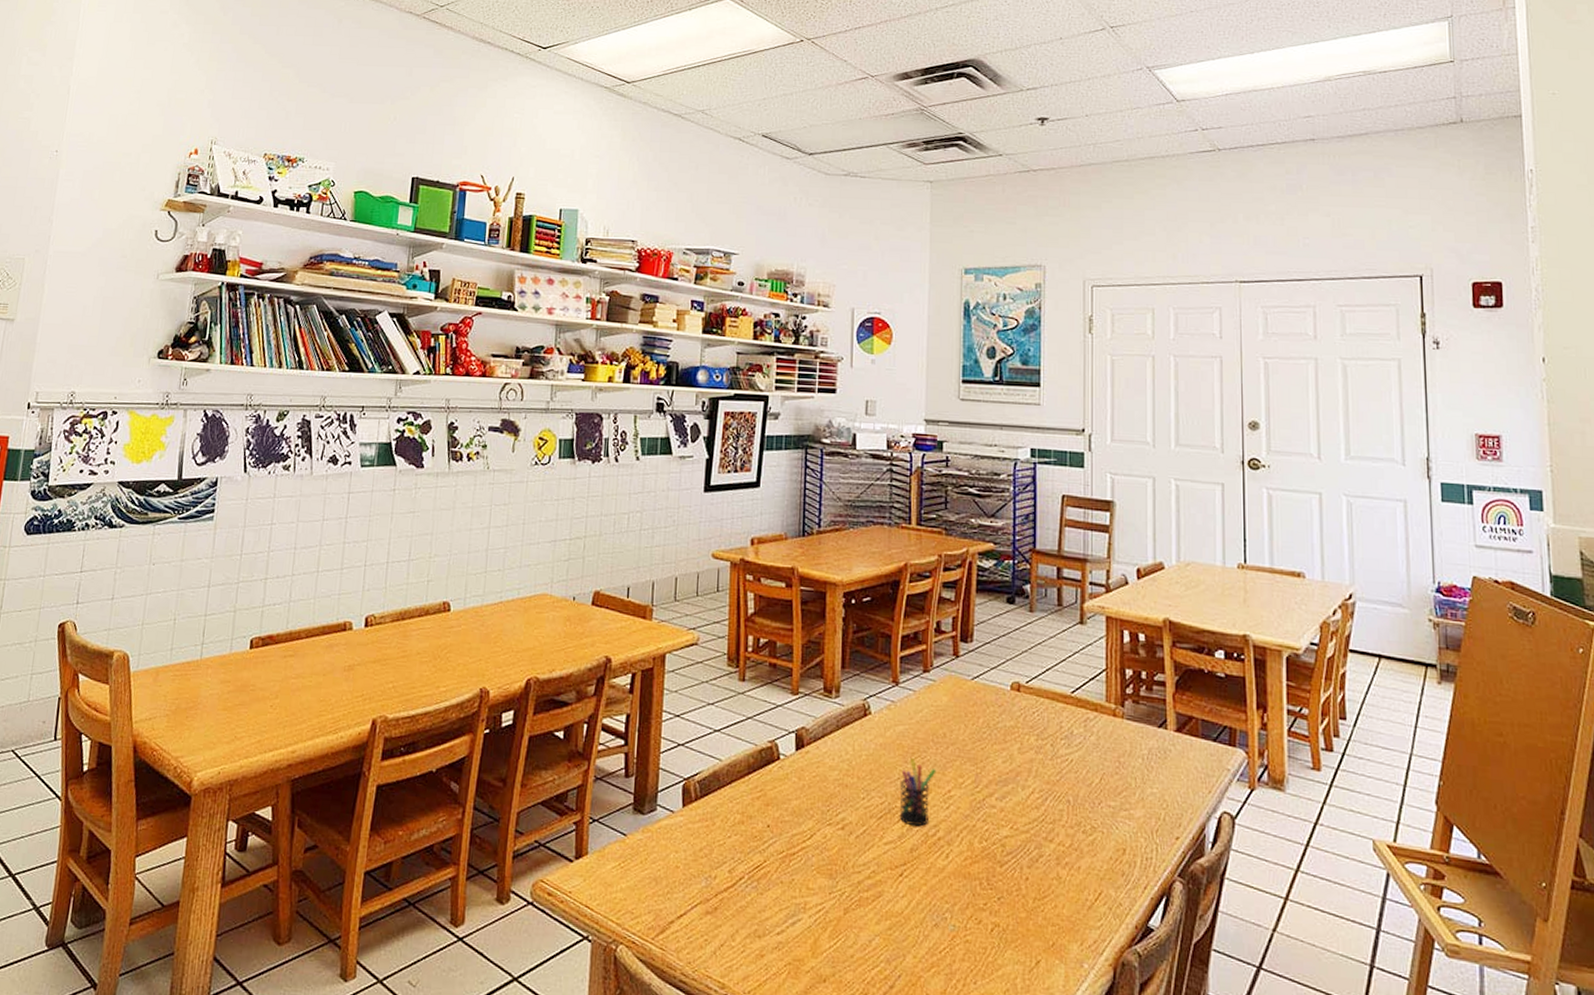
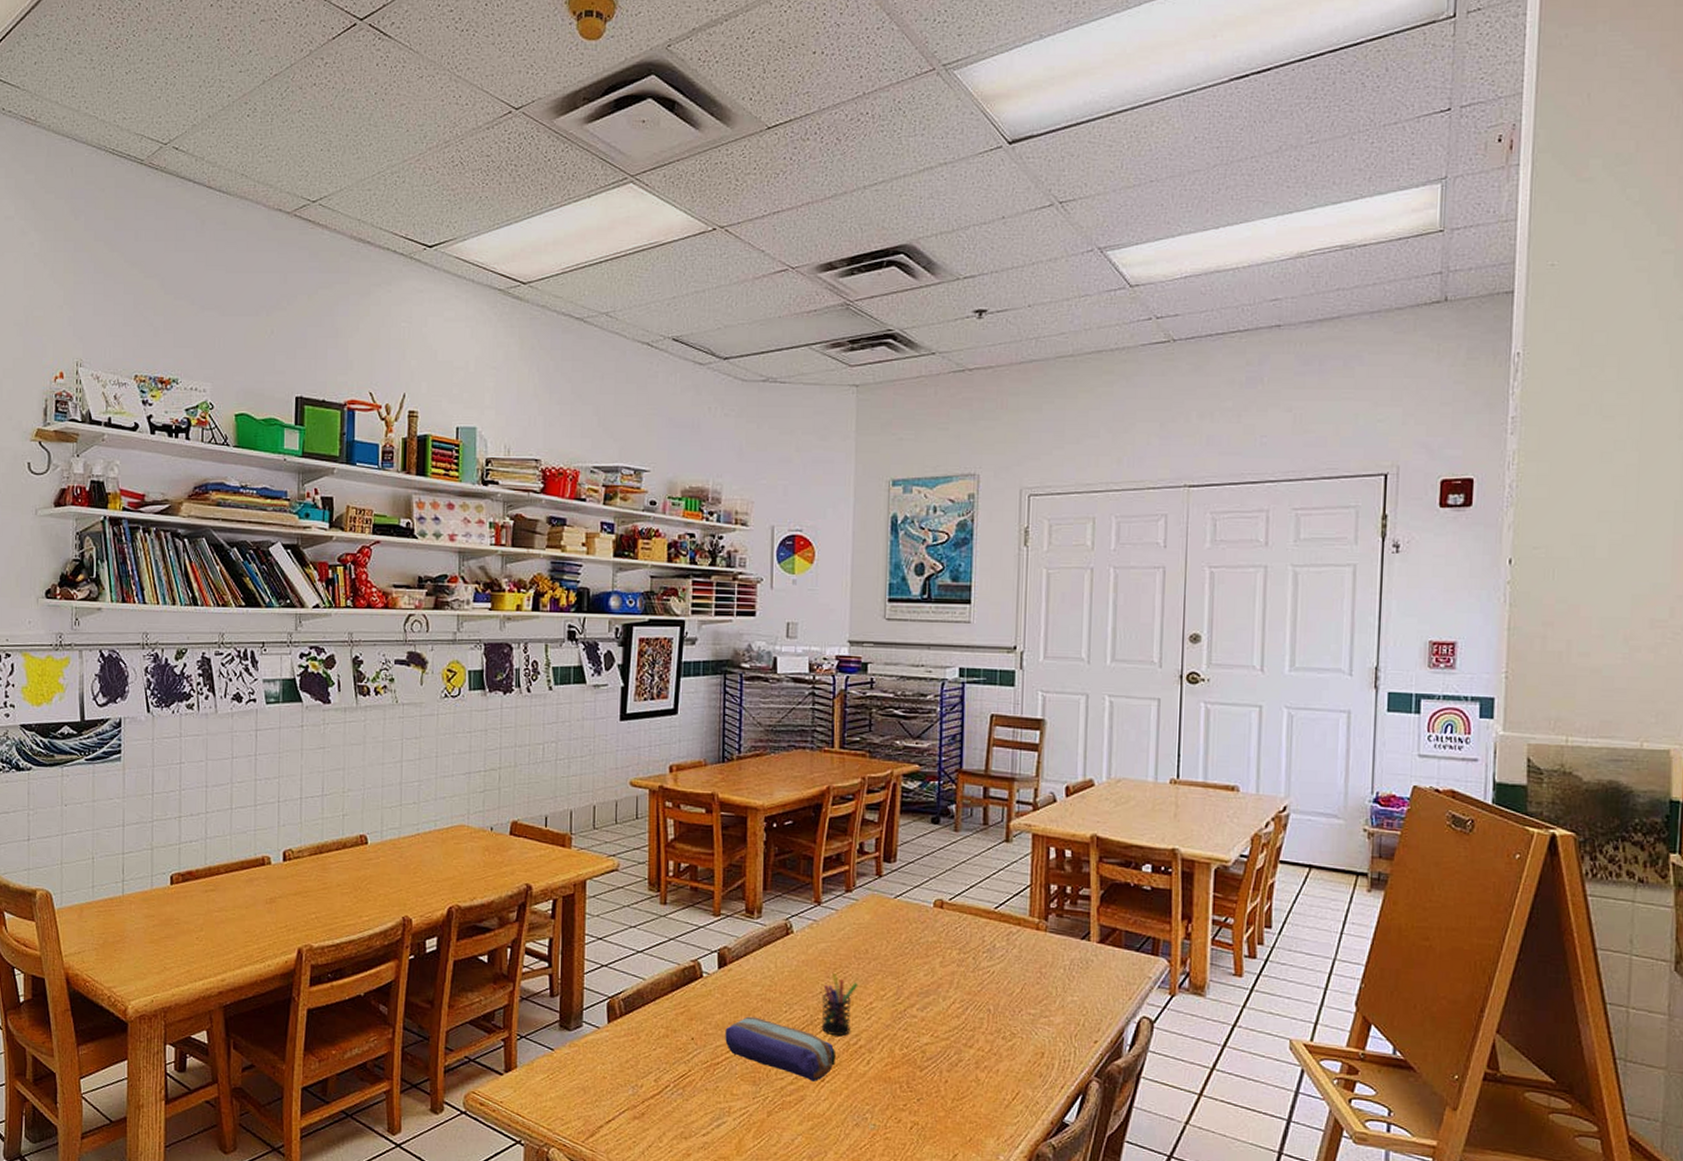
pencil case: none [801,802,915,876] -> present [725,1016,837,1081]

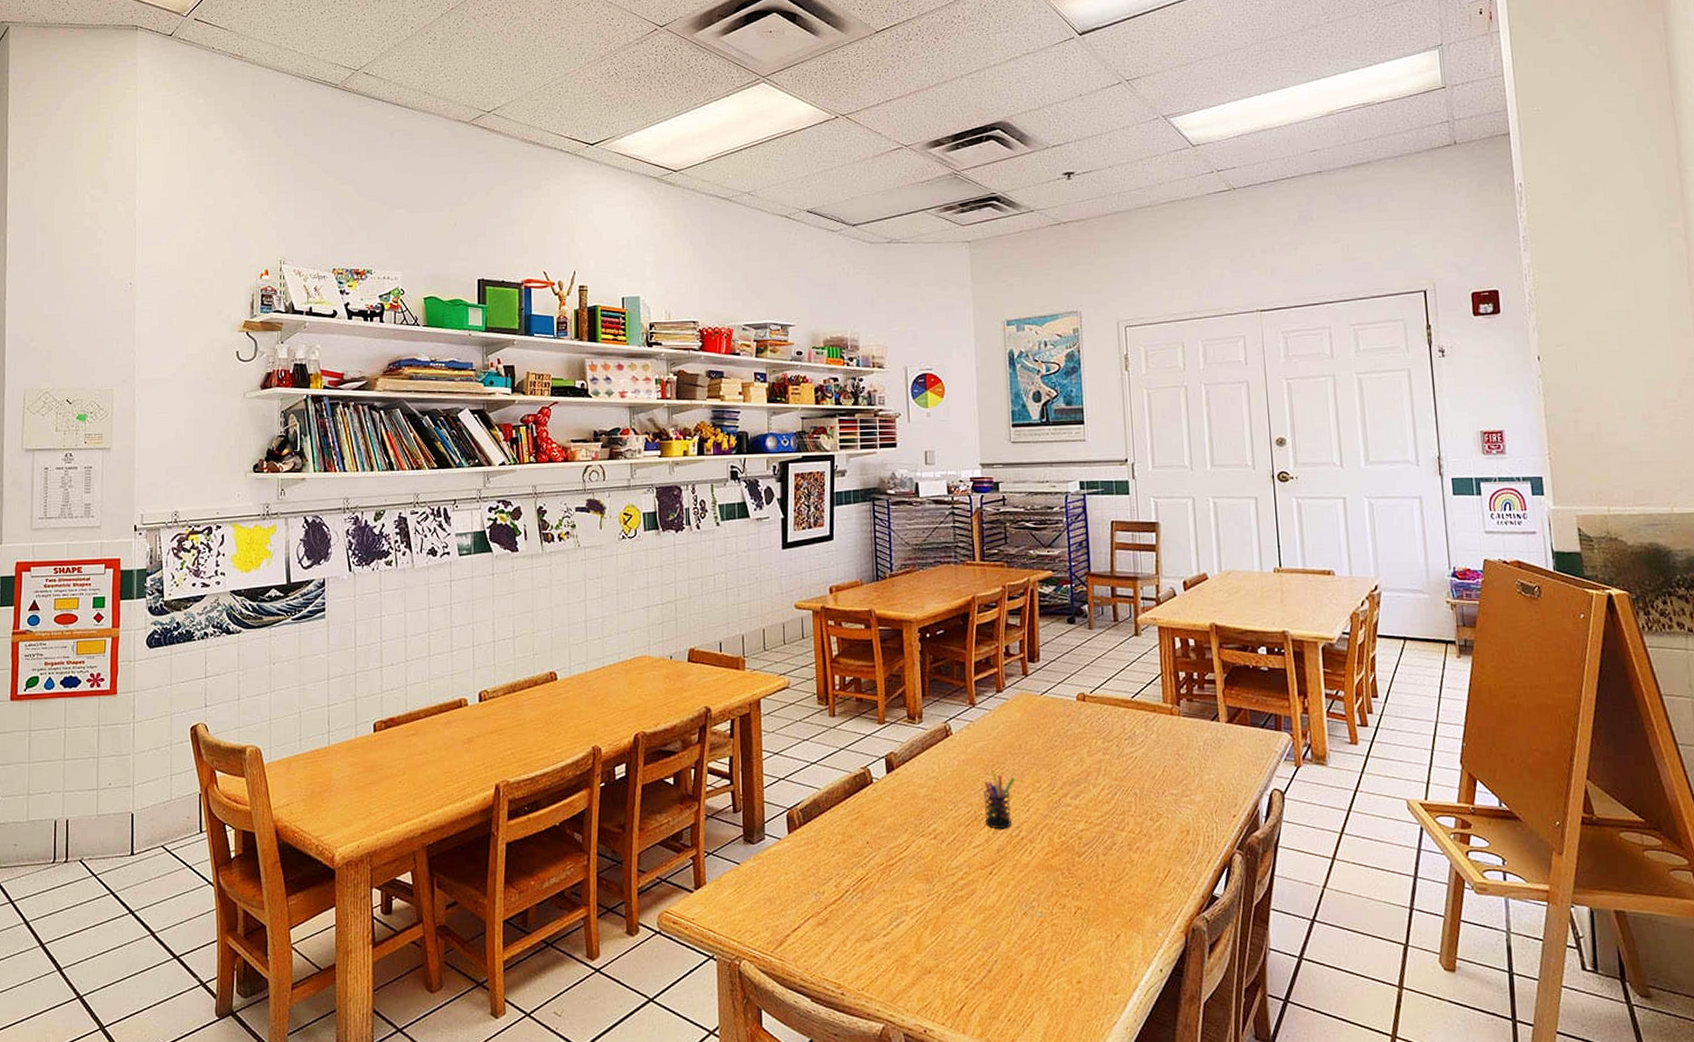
pencil case: present [725,1016,837,1081] -> none [897,817,1001,875]

